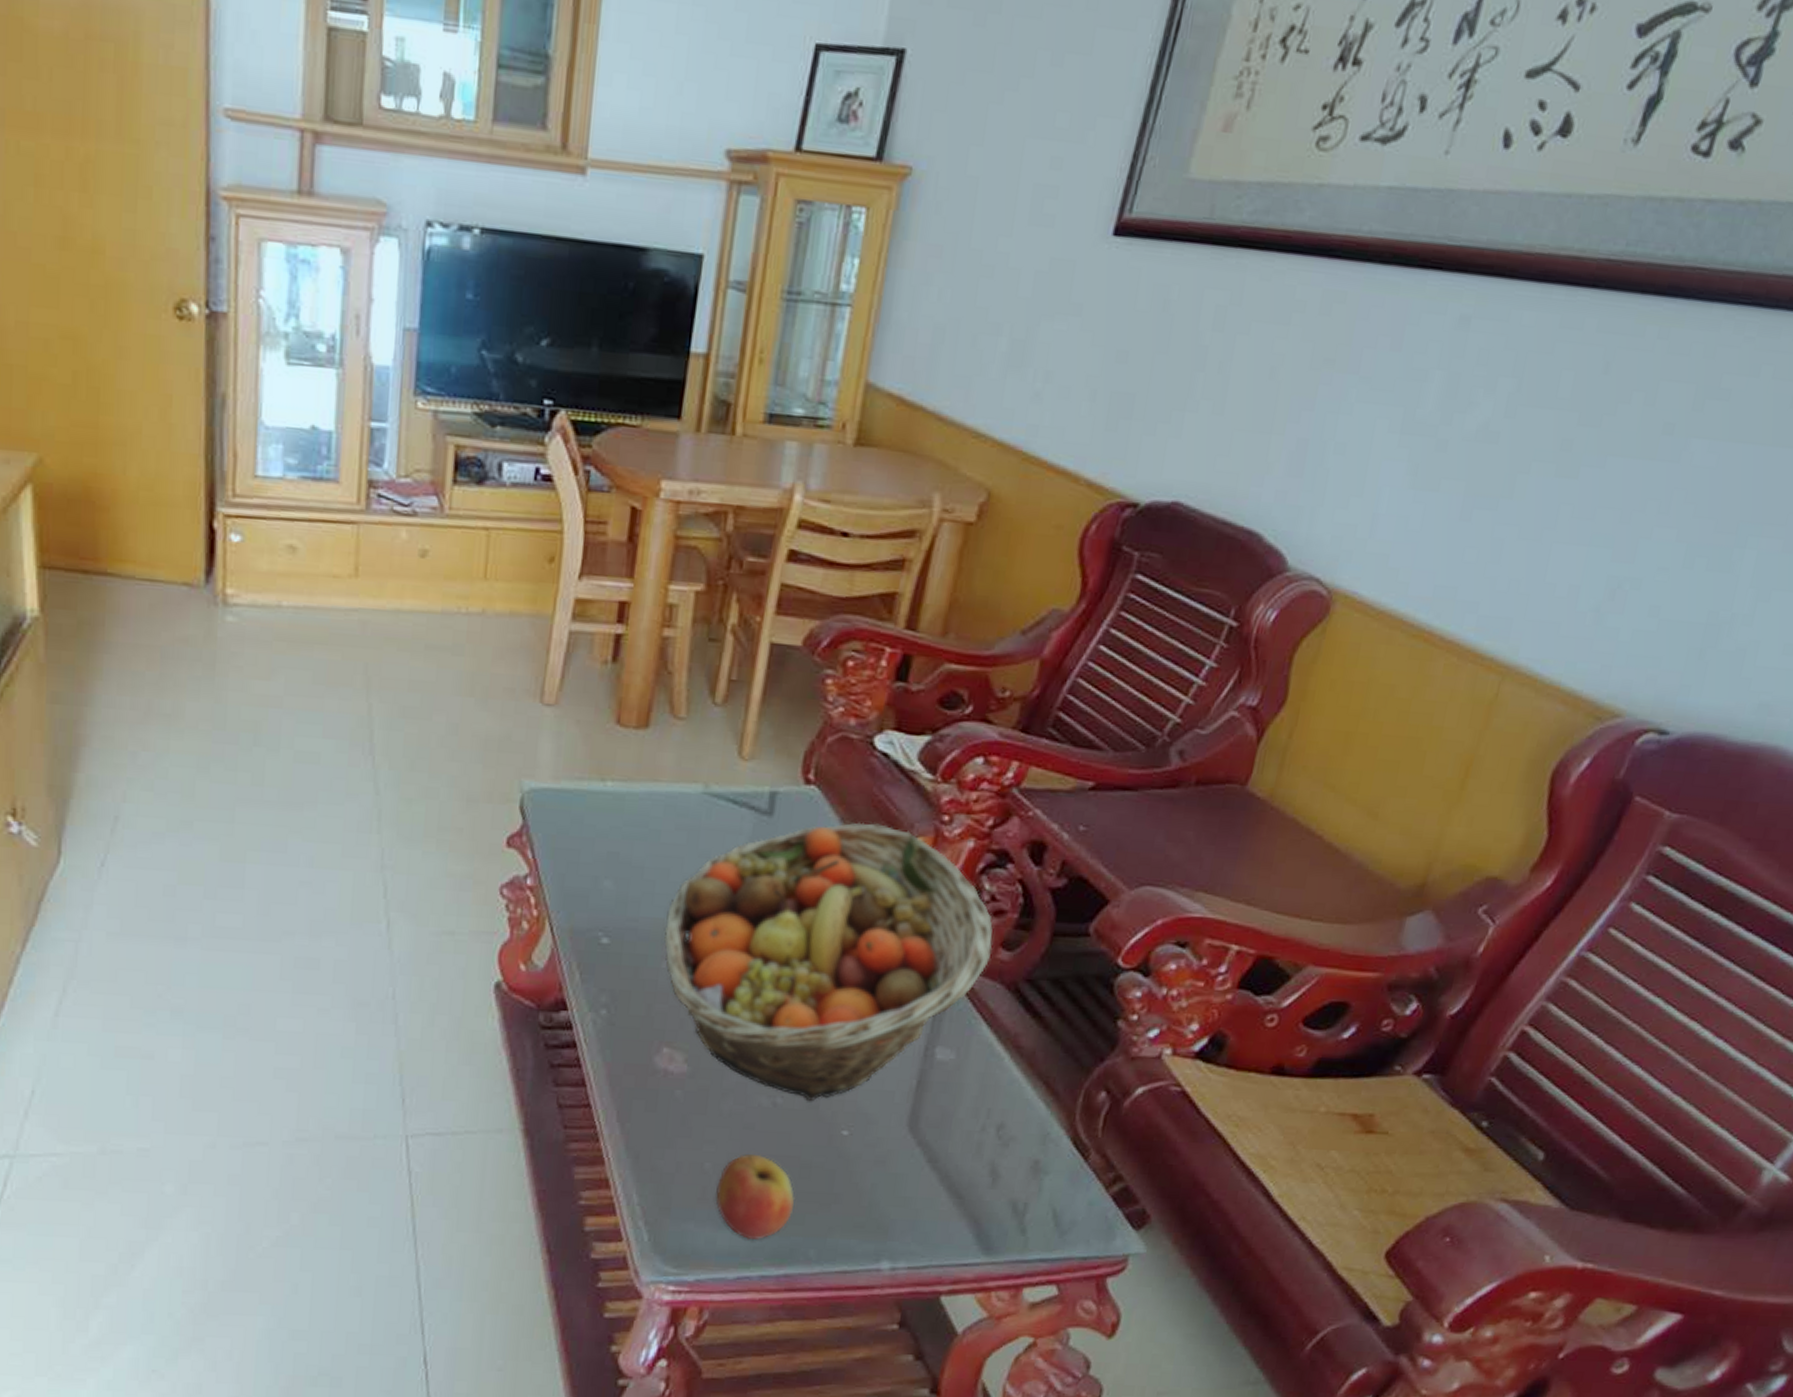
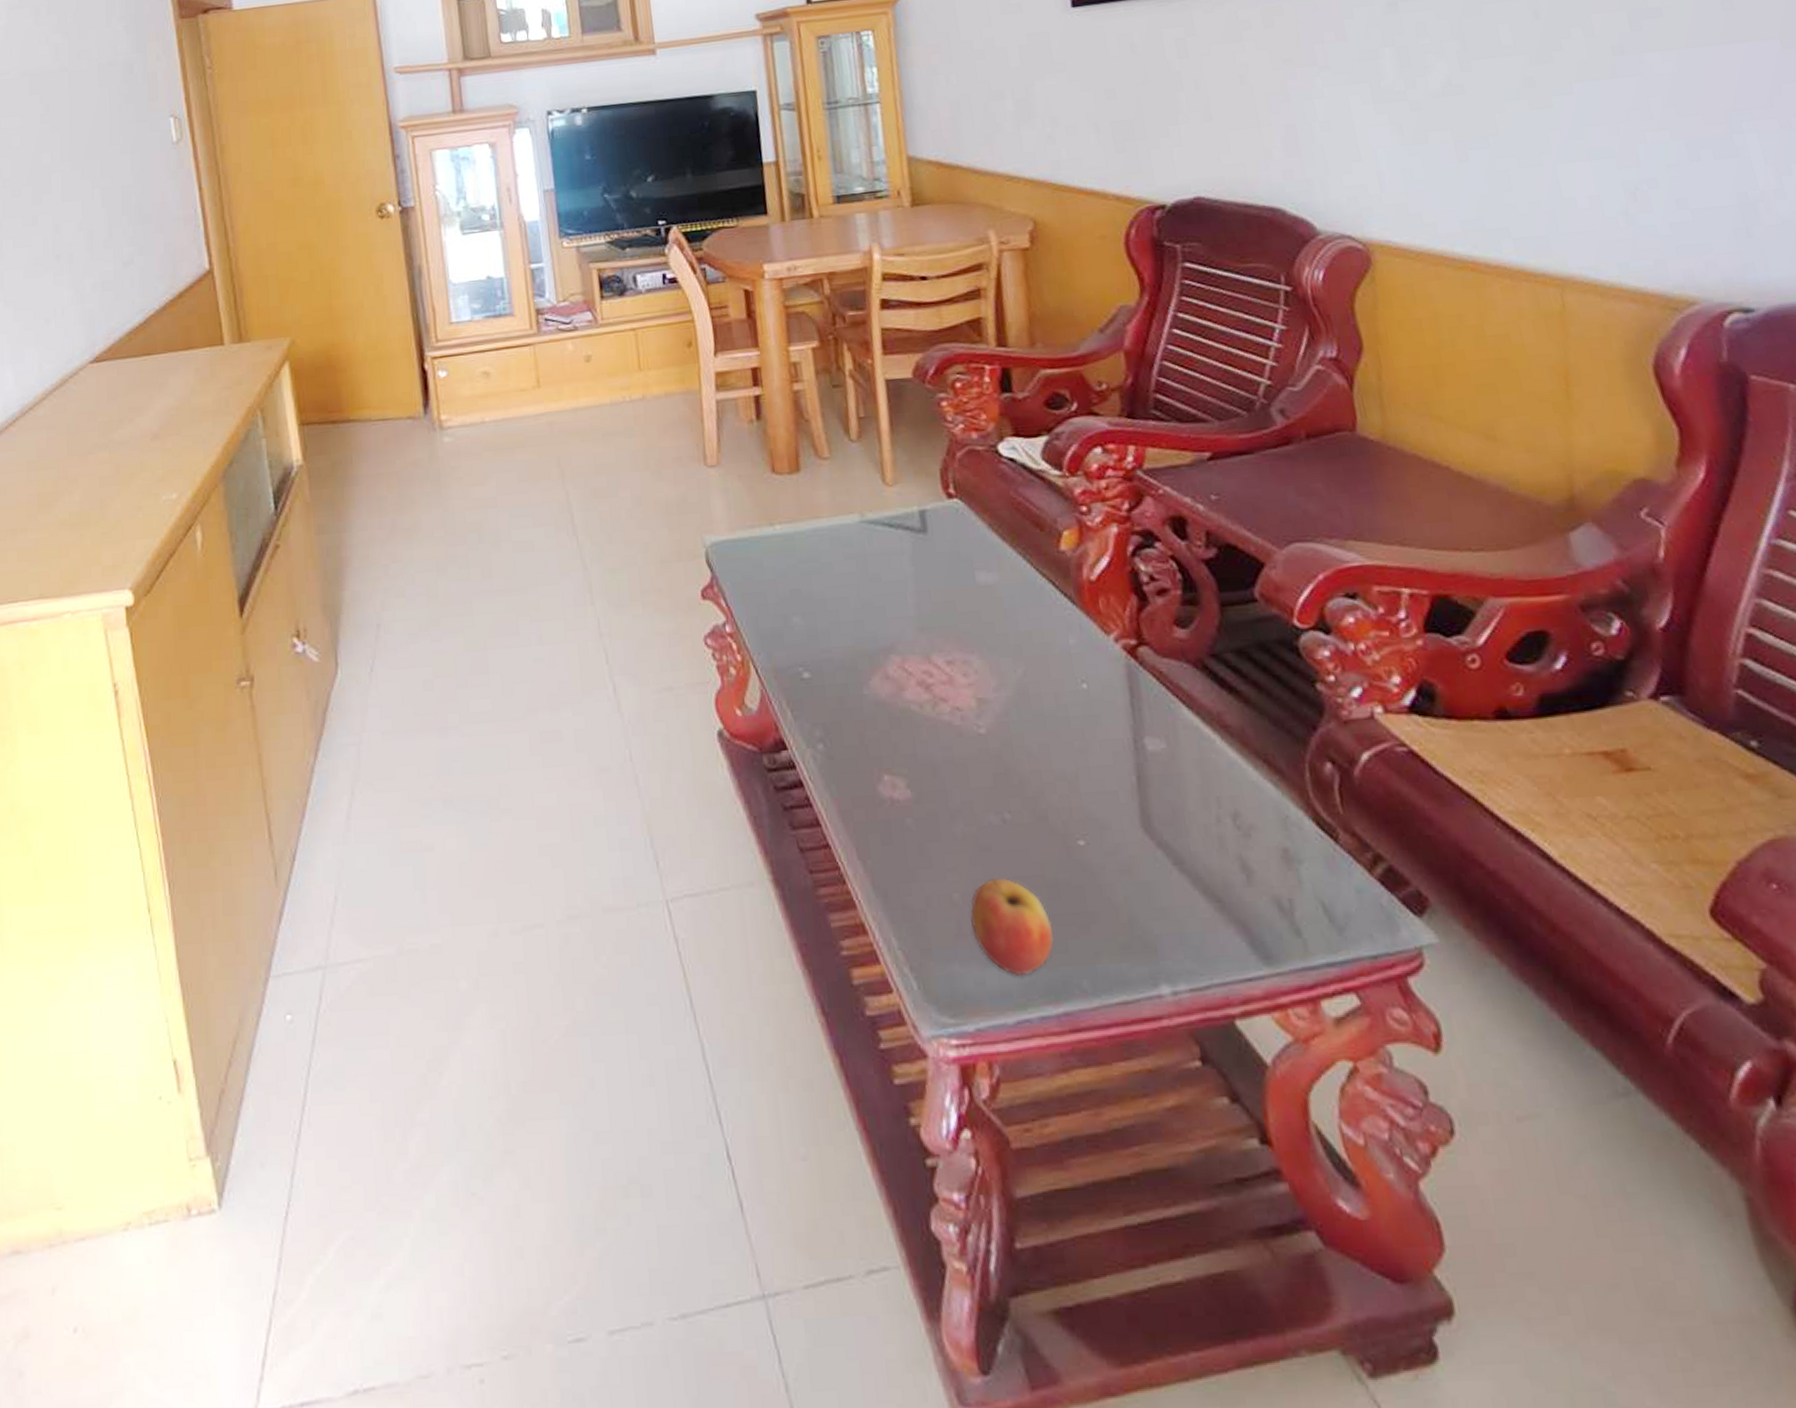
fruit basket: present [664,822,993,1102] -> none [856,524,1169,814]

